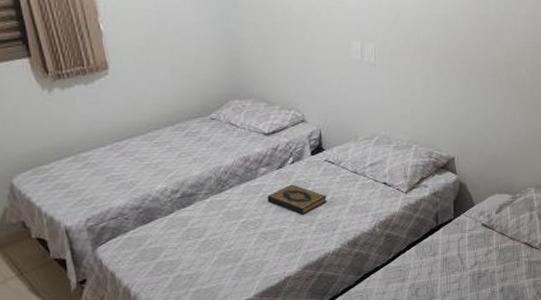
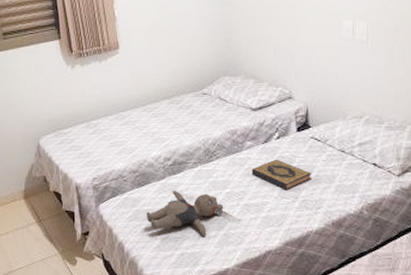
teddy bear: none [153,225,240,270] -> present [146,191,224,236]

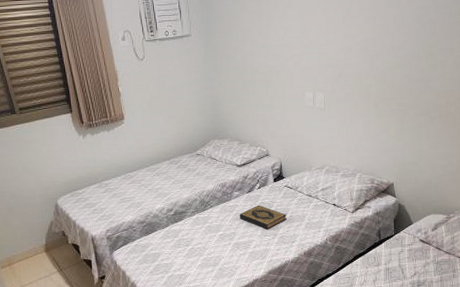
teddy bear: present [146,191,224,236] -> none [153,236,218,272]

